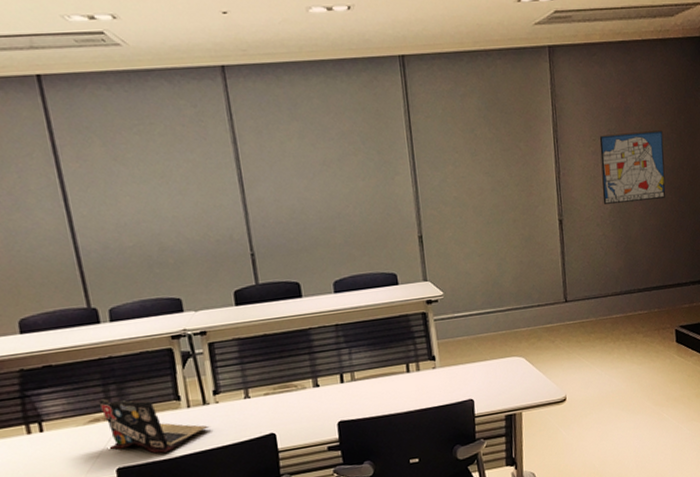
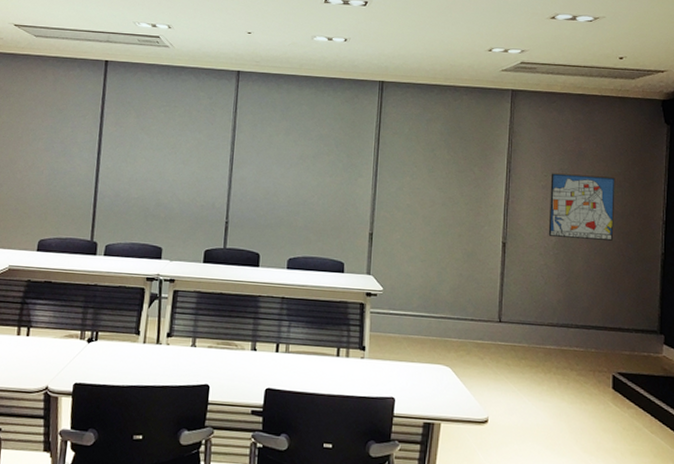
laptop: present [98,399,210,454] -> none [74,319,157,379]

